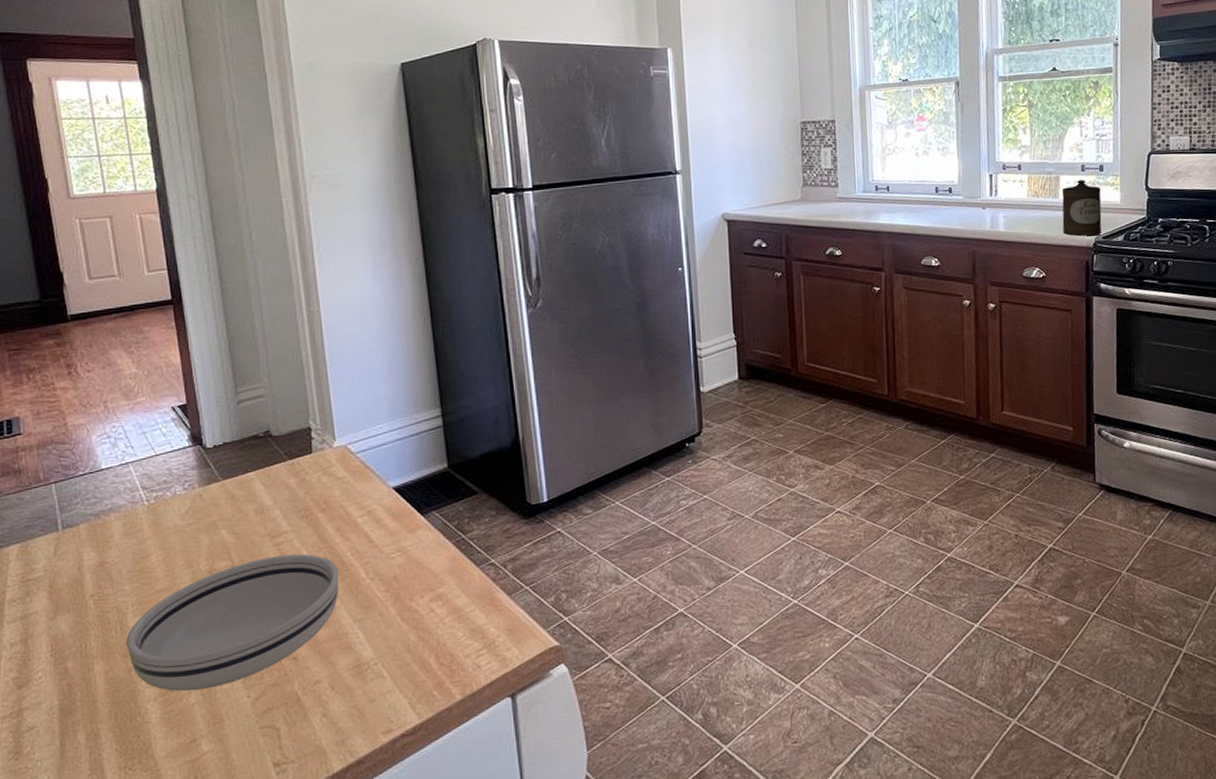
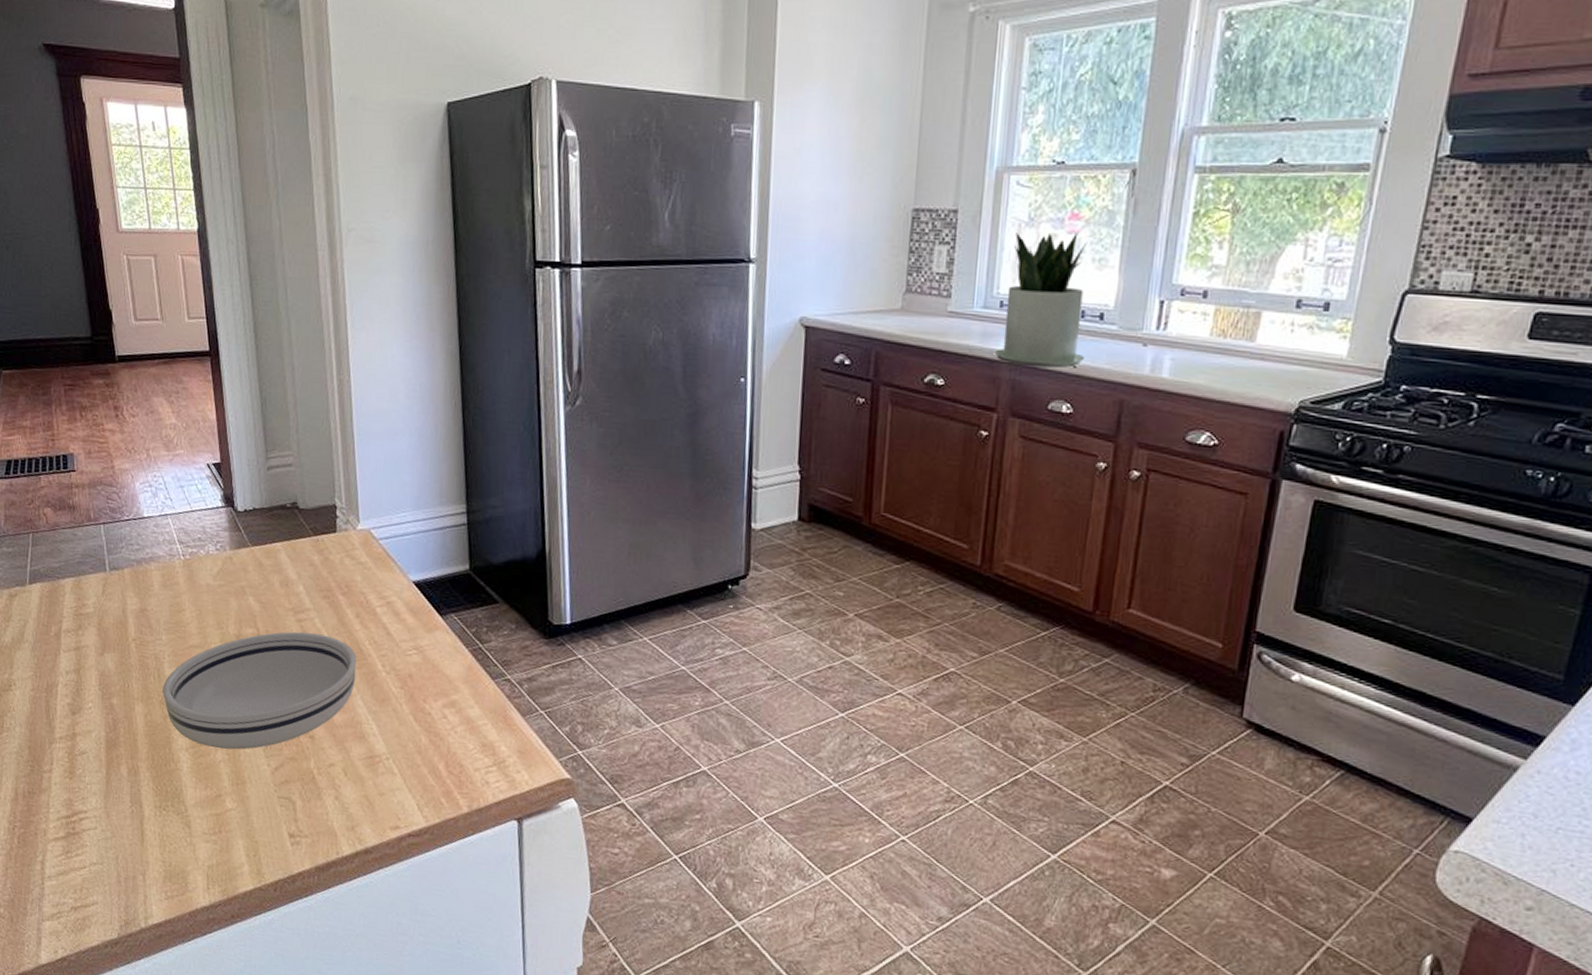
planter: none [876,131,943,234] -> present [994,232,1088,369]
canister: present [1061,179,1102,237] -> none [1253,318,1321,399]

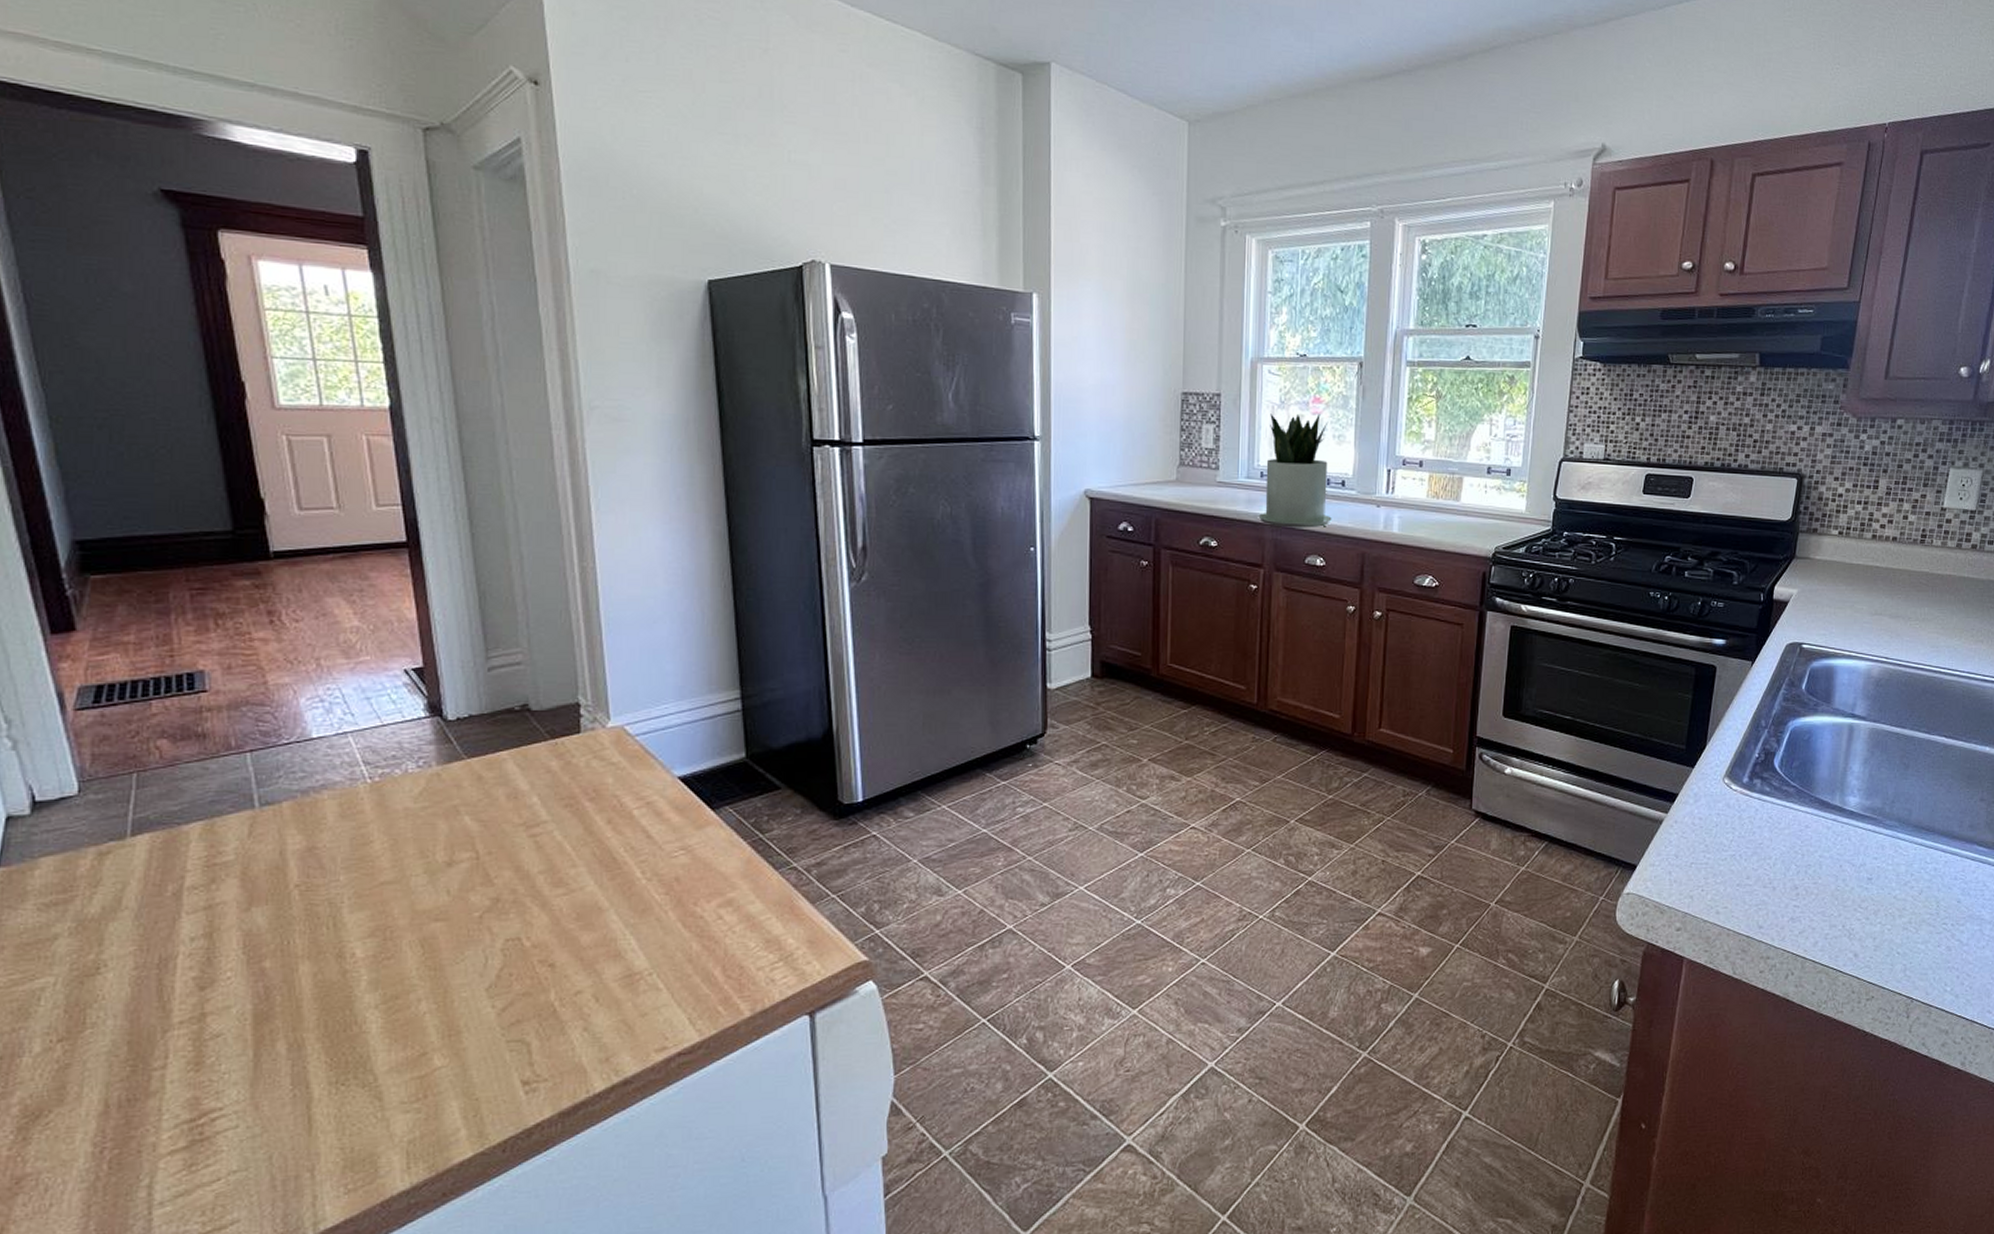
bowl: present [163,631,357,750] -> none [340,848,609,999]

